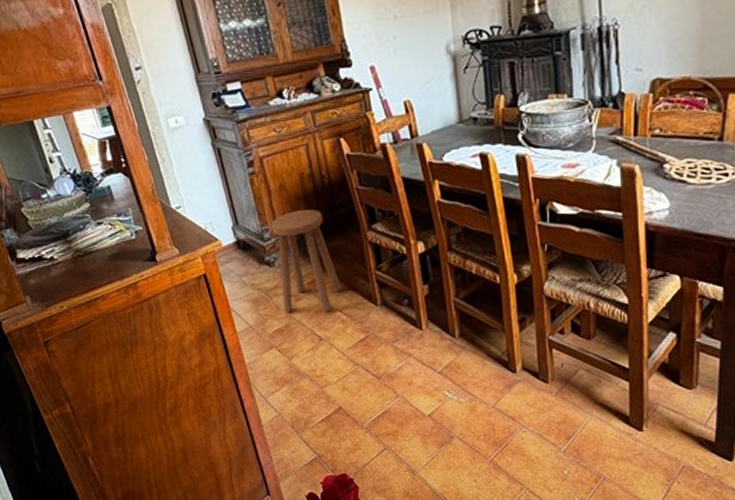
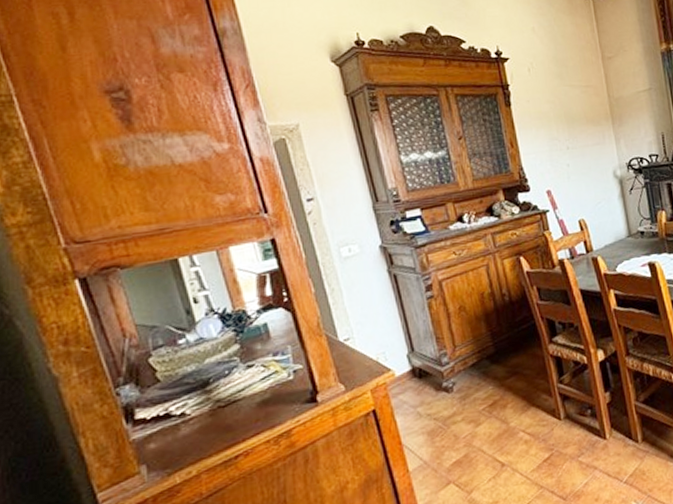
stool: present [271,209,341,313] -> none [450,328,524,441]

